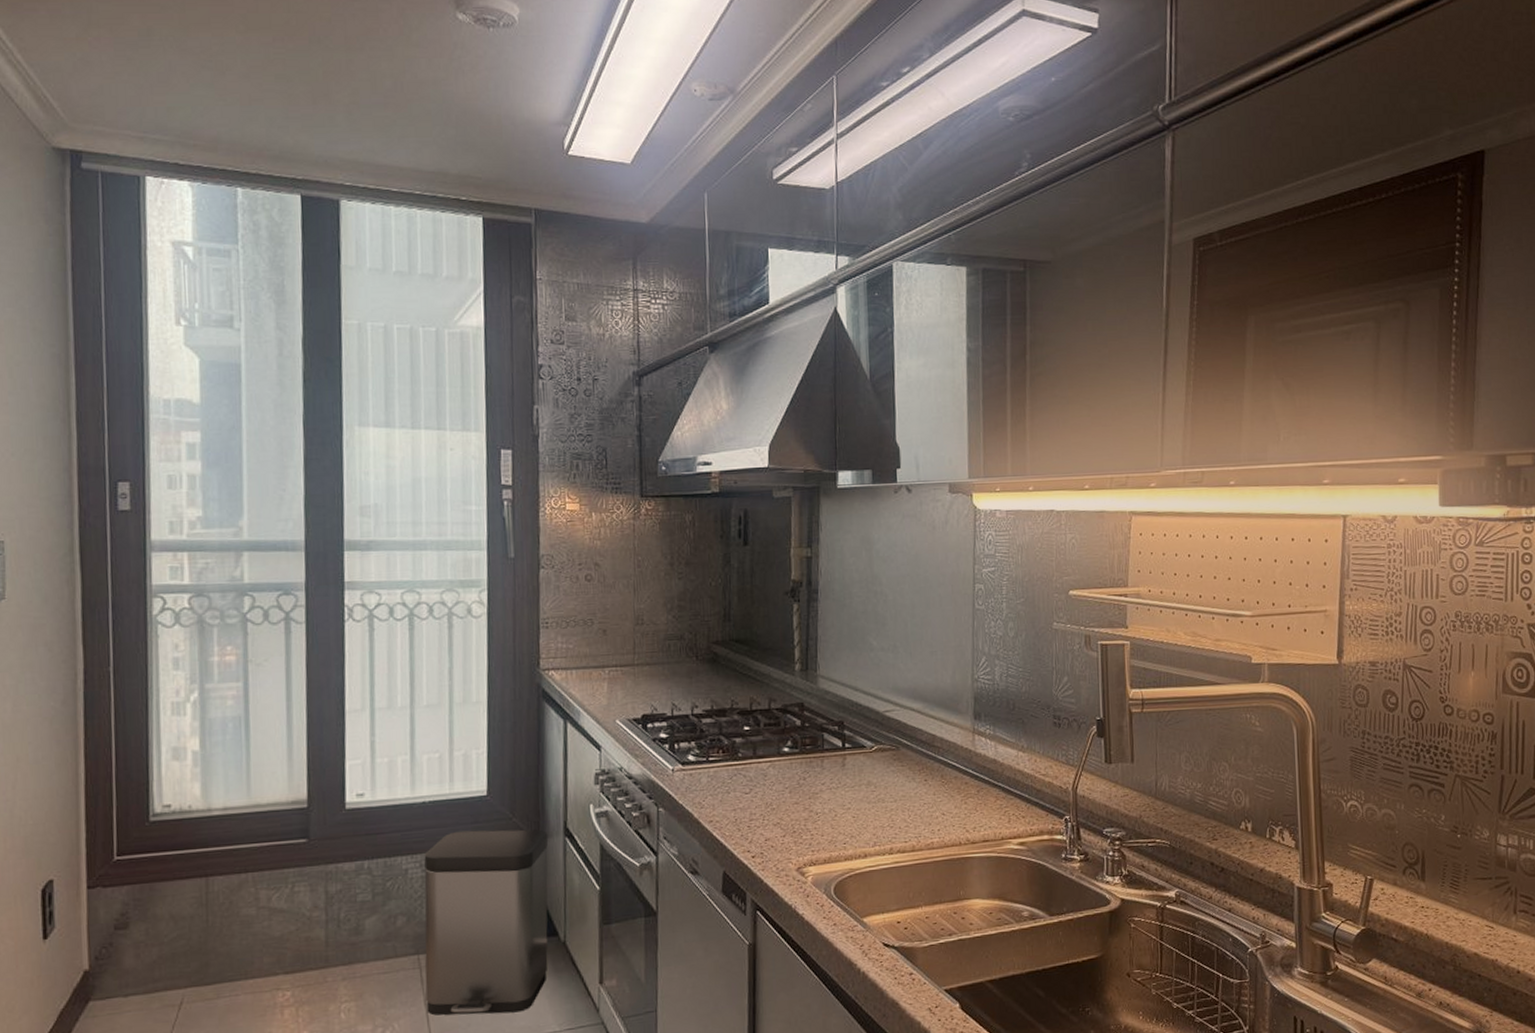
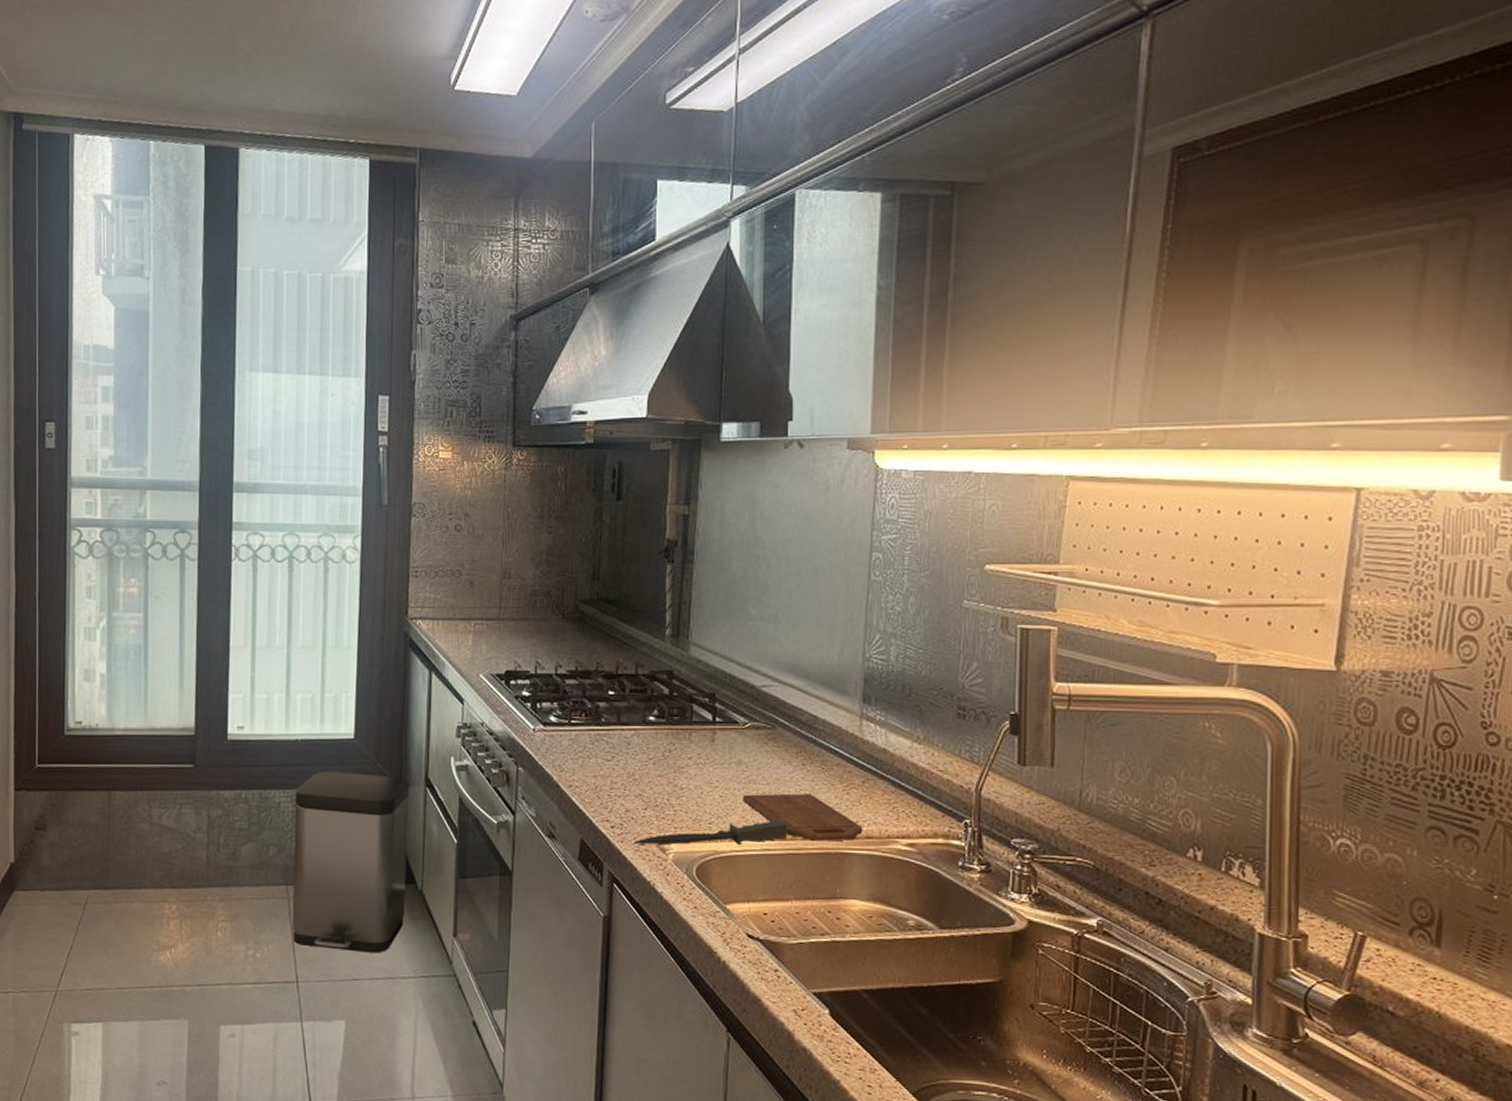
knife: none [774,833,915,871] -> present [633,819,788,846]
cutting board: none [873,806,980,849] -> present [742,793,863,841]

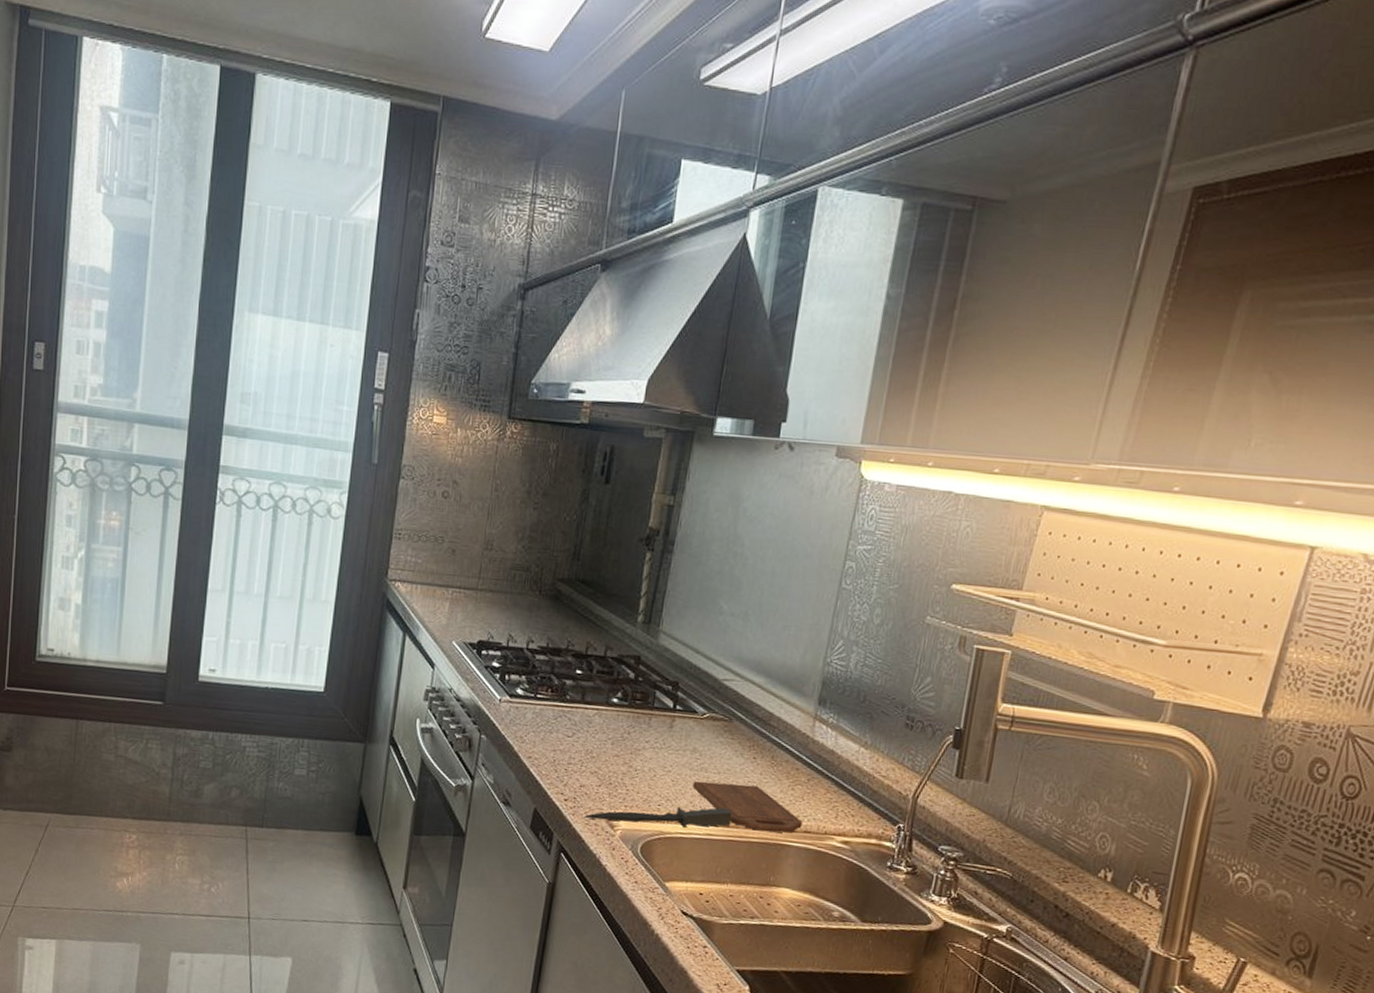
pedal bin: present [292,771,410,953] -> none [248,720,375,898]

